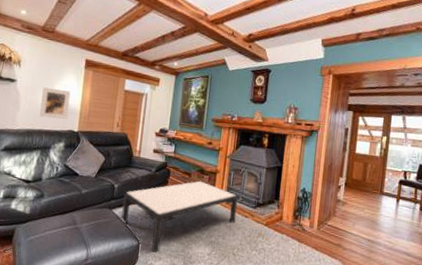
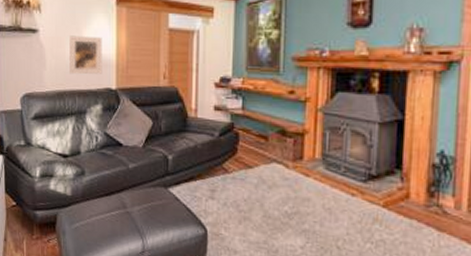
coffee table: present [121,181,238,253] -> none [180,146,339,245]

